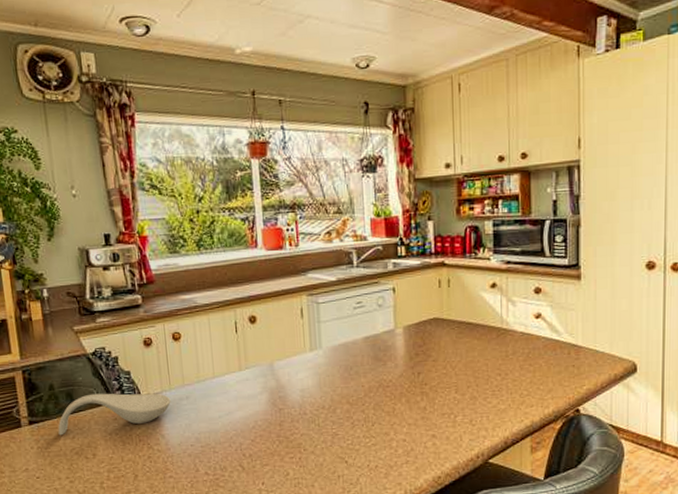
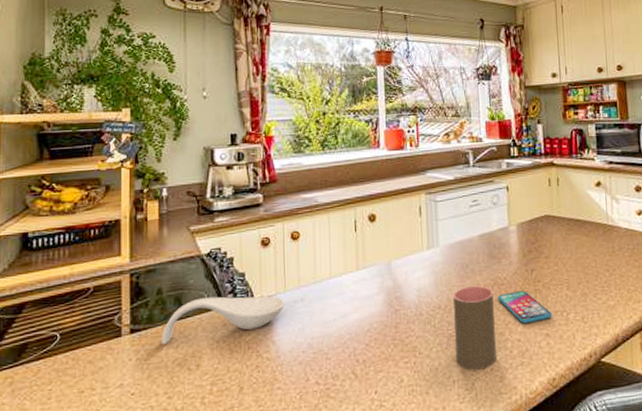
cup: none [337,387,381,467] -> present [453,285,496,371]
smartphone: none [382,393,439,425] -> present [497,291,553,324]

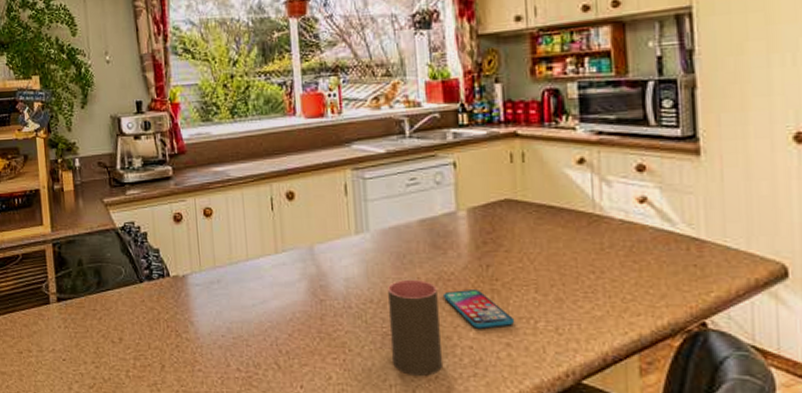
spoon rest: present [161,296,285,345] -> none [85,272,201,316]

